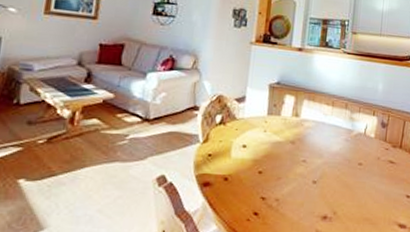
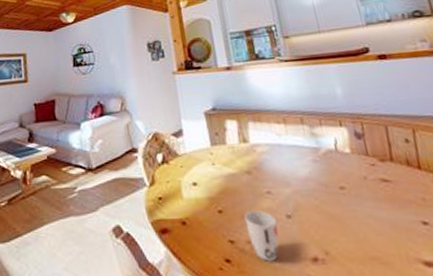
cup: none [278,175,304,217] -> present [244,211,279,262]

